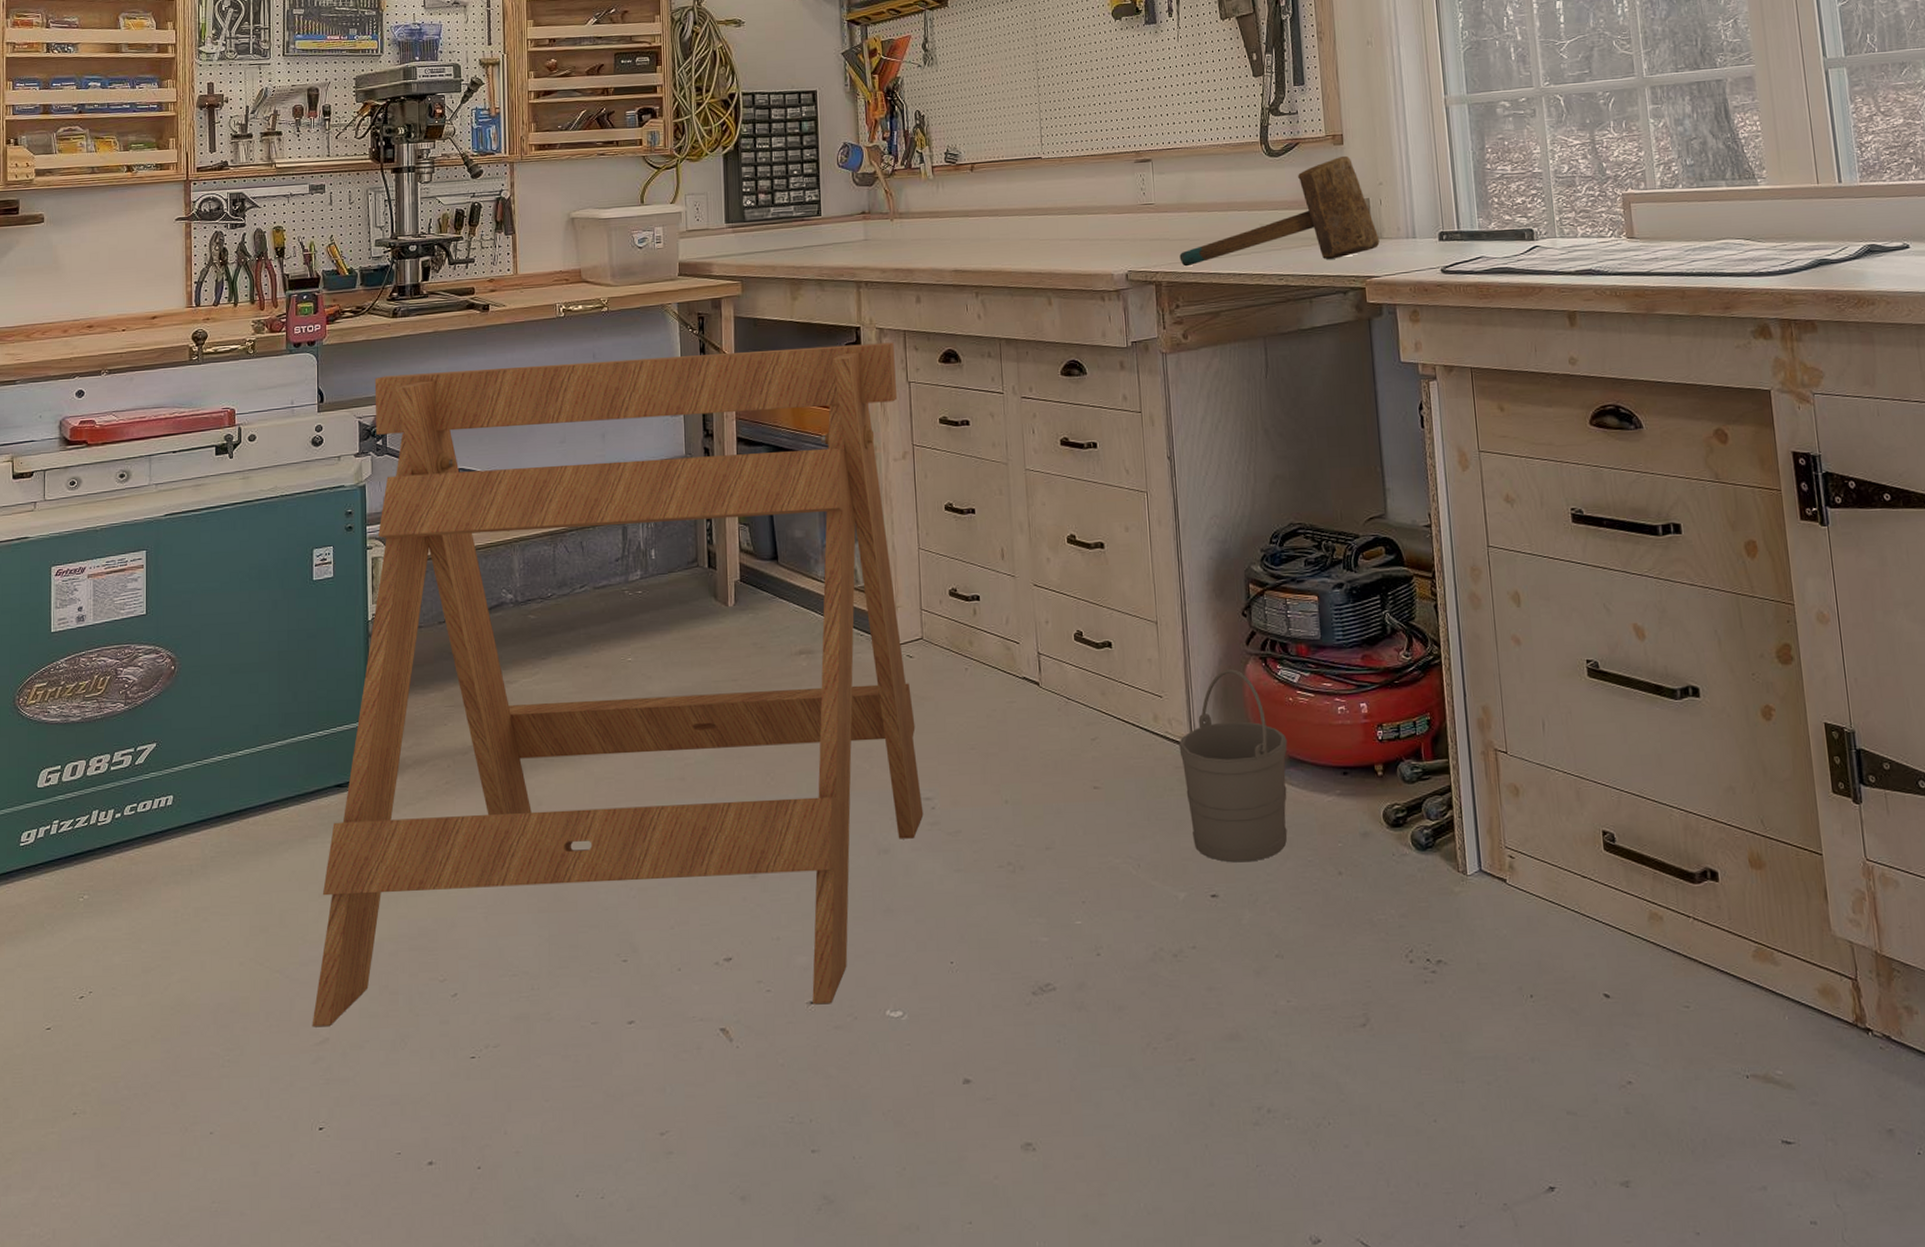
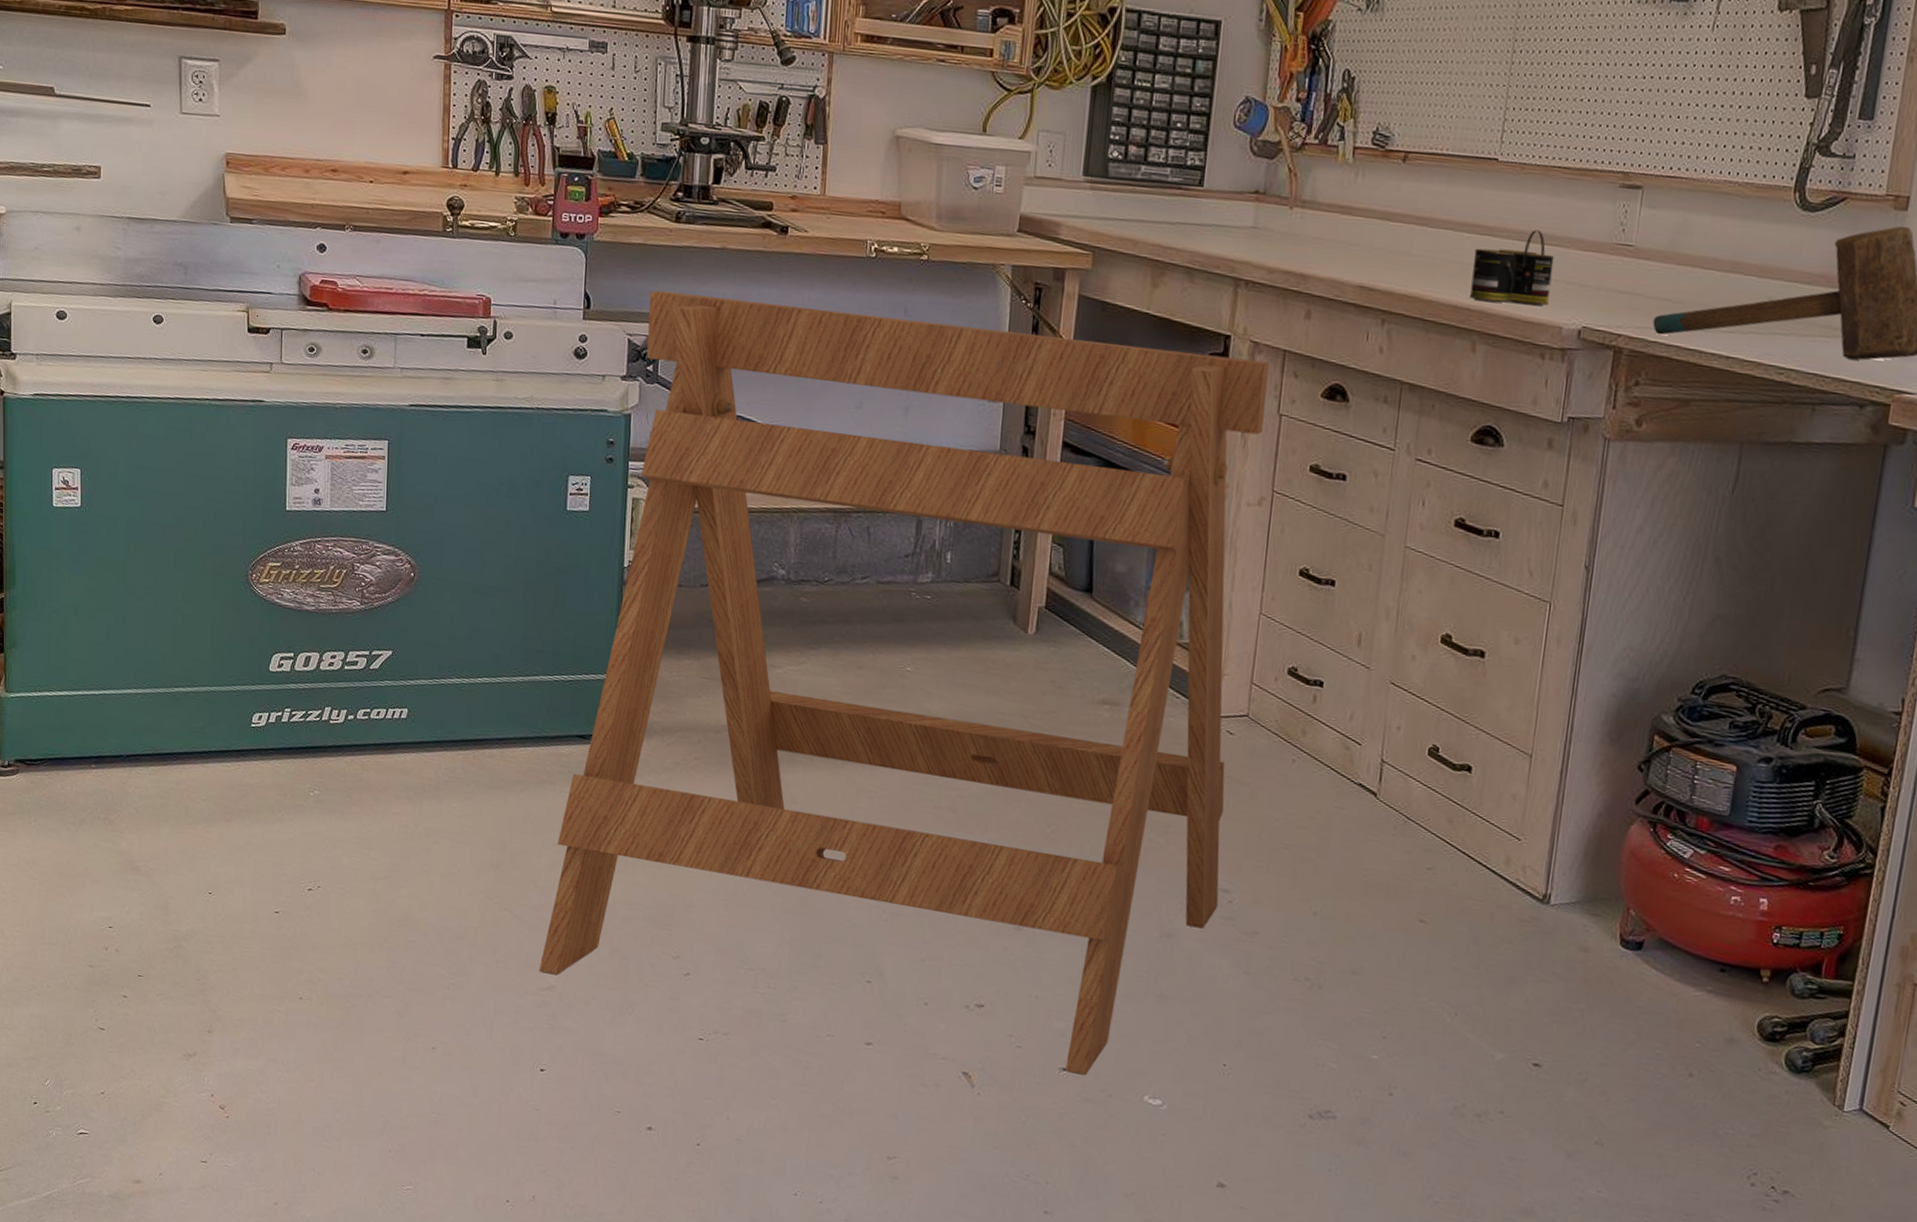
paint can: none [1036,204,1099,265] -> present [1470,229,1554,306]
bucket: present [1179,669,1288,863] -> none [1524,825,1661,1040]

